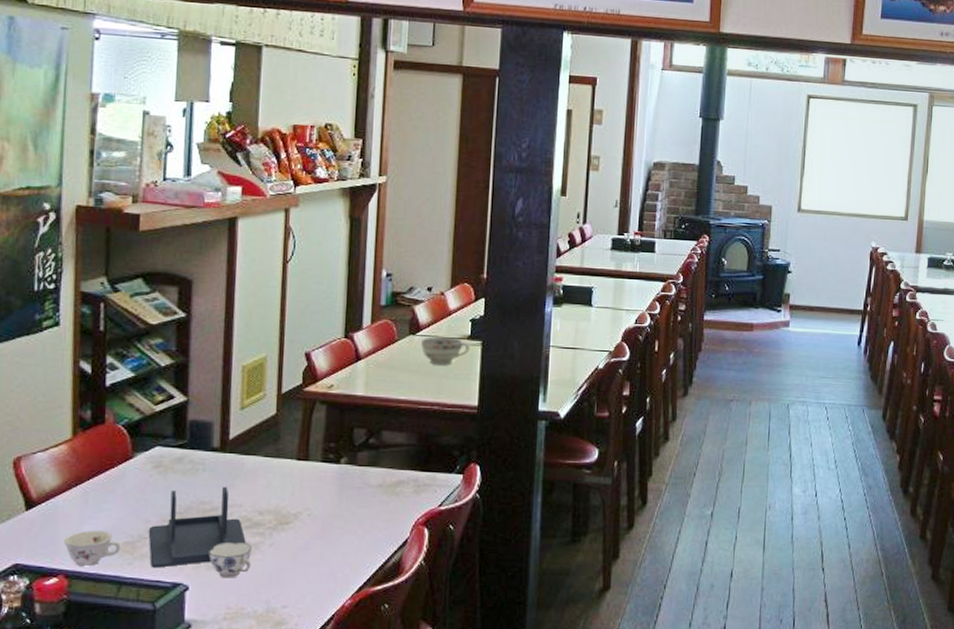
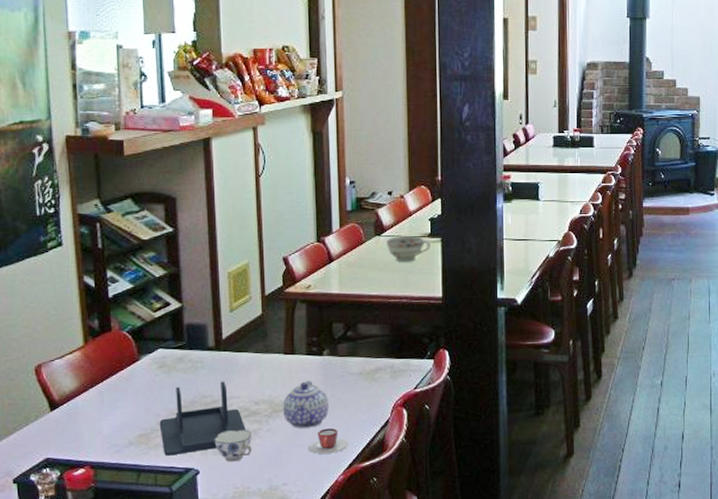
teacup: present [64,531,121,566] -> none [86,426,136,457]
teapot: none [289,491,342,544] -> present [282,381,329,428]
teacup: none [313,546,360,574] -> present [307,428,349,454]

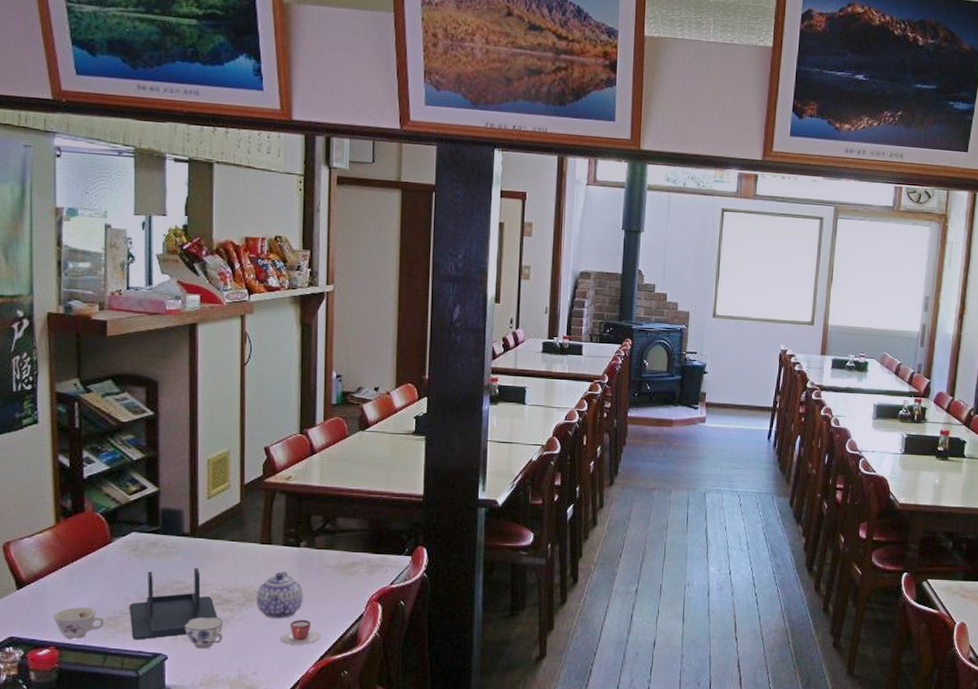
teacup: none [86,426,136,457] -> present [53,607,104,638]
teacup: present [387,236,431,262] -> none [370,432,415,458]

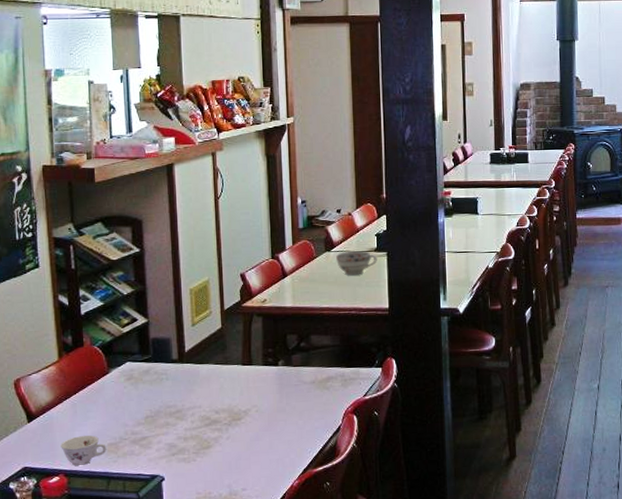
napkin holder: present [129,568,217,640] -> none [127,392,207,464]
teacup: present [184,616,224,649] -> none [178,437,214,469]
teapot: present [255,571,303,618] -> none [240,390,284,436]
teacup: present [279,620,321,645] -> none [264,435,303,460]
teacup: none [370,432,415,458] -> present [336,251,377,276]

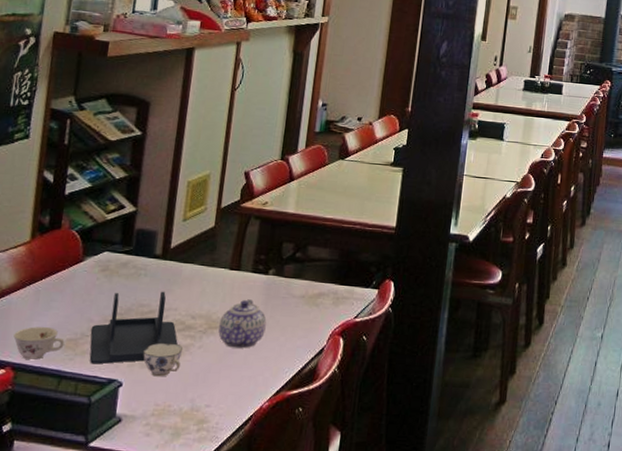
napkin holder: none [127,392,207,464] -> present [90,291,178,364]
teacup: none [178,437,214,469] -> present [143,342,184,377]
teapot: none [240,390,284,436] -> present [218,299,267,349]
teacup: present [336,251,377,276] -> none [348,162,392,188]

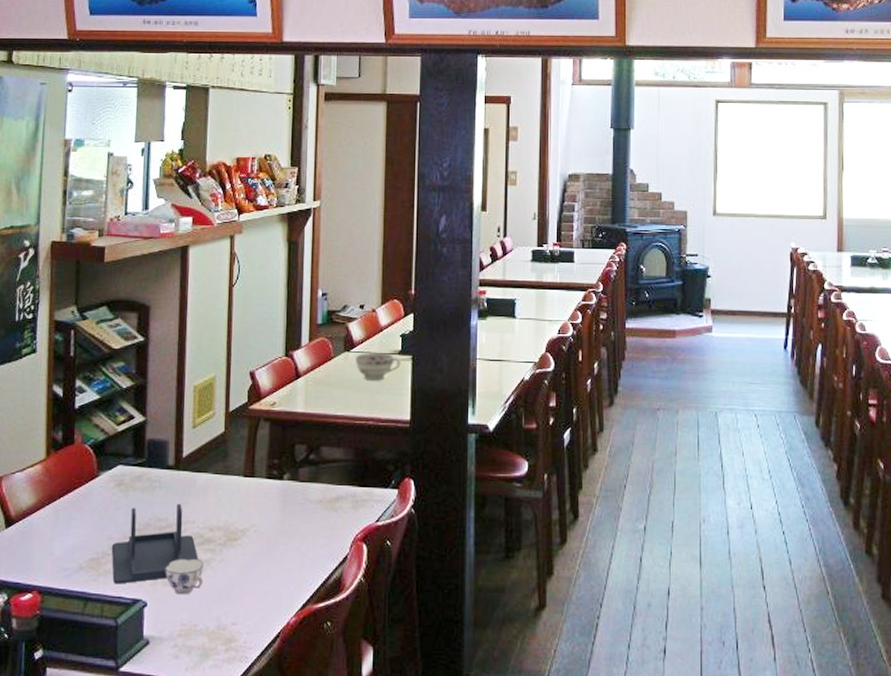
teacup: present [13,327,65,360] -> none [37,548,87,582]
teapot: present [218,299,267,349] -> none [237,507,286,560]
teacup: none [348,162,392,188] -> present [356,353,401,381]

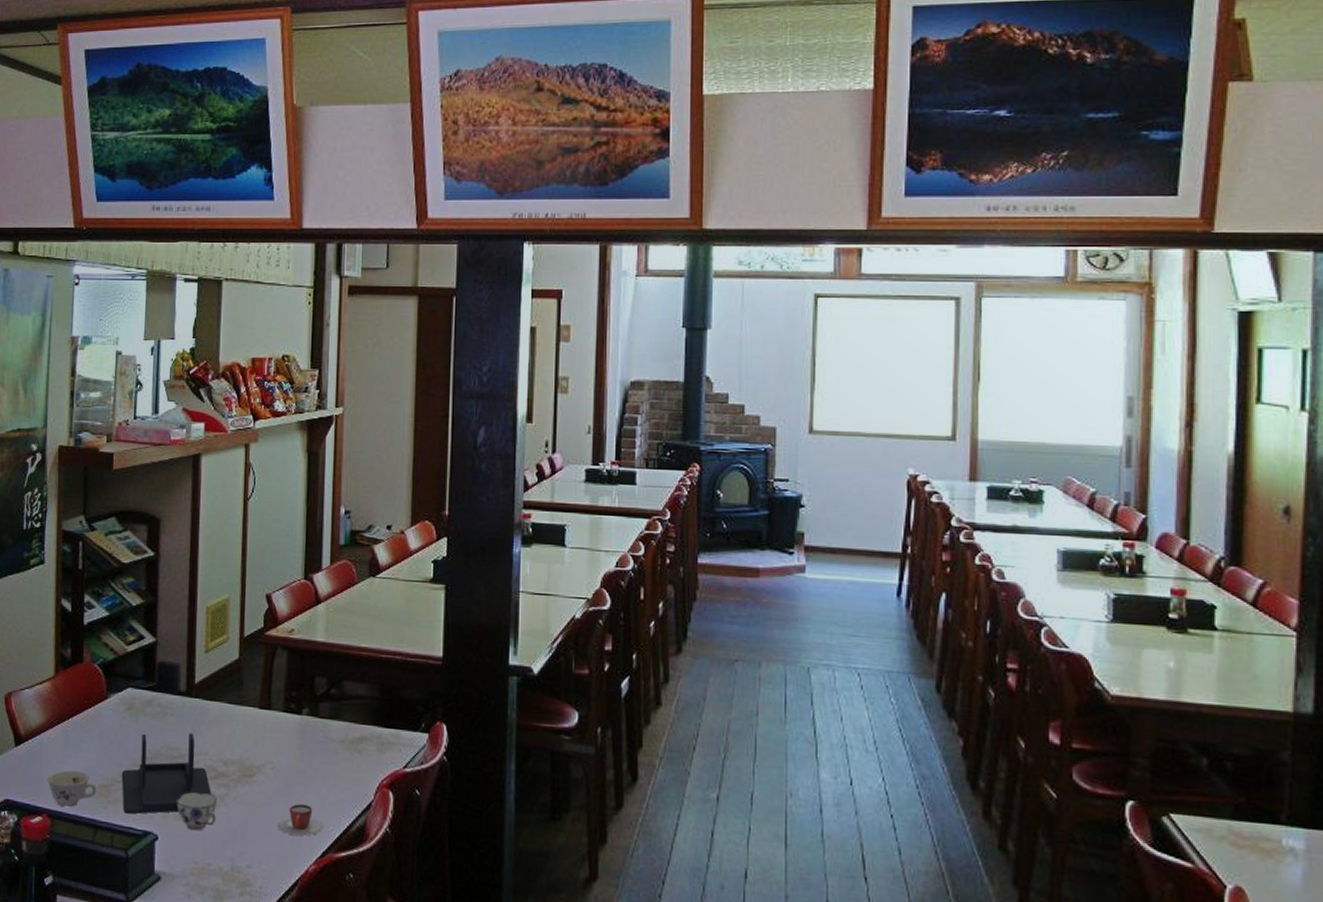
teacup: none [37,548,87,582] -> present [47,770,97,807]
teacup: none [260,562,304,591] -> present [277,804,324,836]
teacup: present [356,353,401,381] -> none [382,579,433,611]

